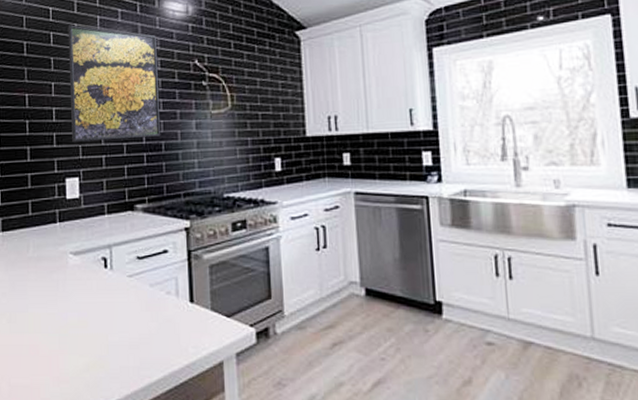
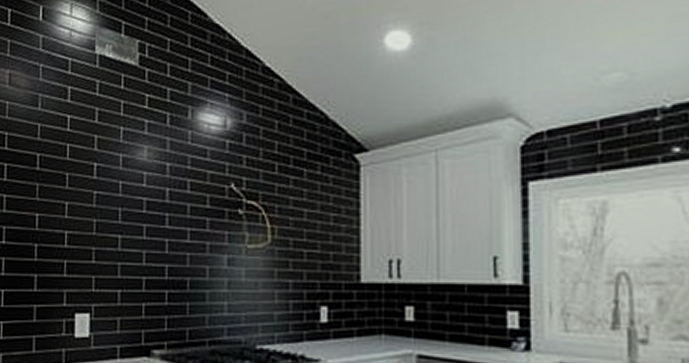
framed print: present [68,25,160,142] -> none [85,136,187,273]

